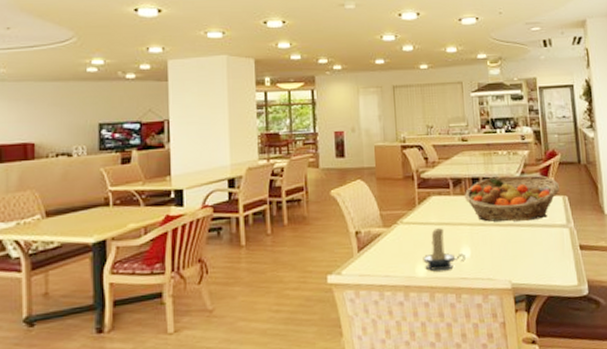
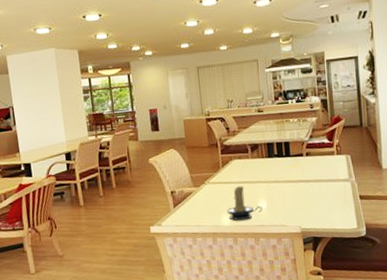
fruit basket: present [464,175,559,222] -> none [260,138,343,179]

